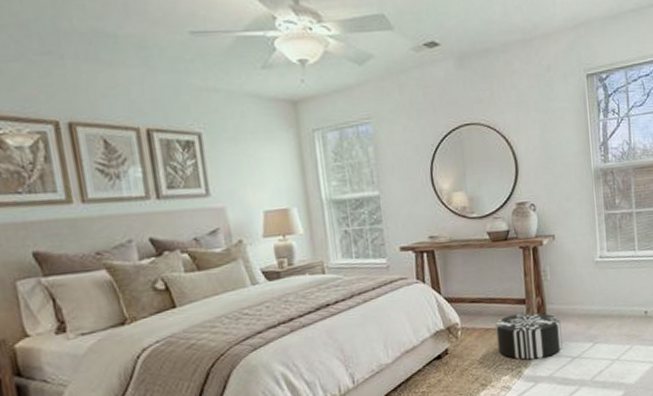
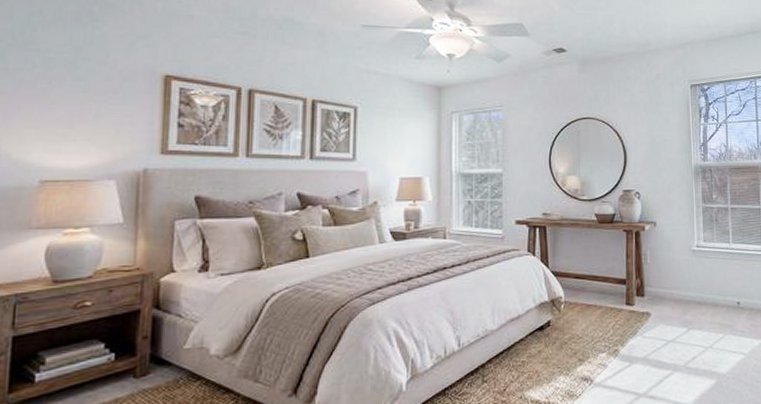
pouf: present [495,312,563,360] -> none [597,293,658,340]

